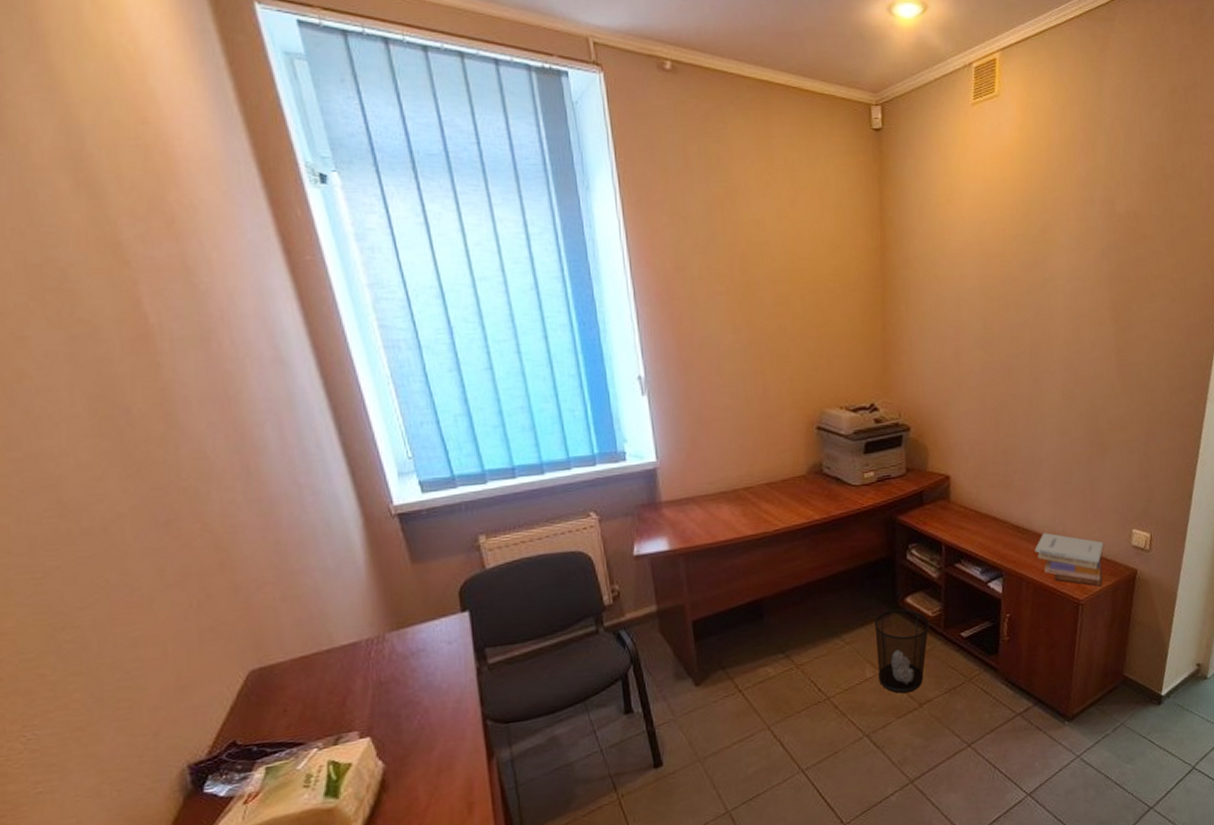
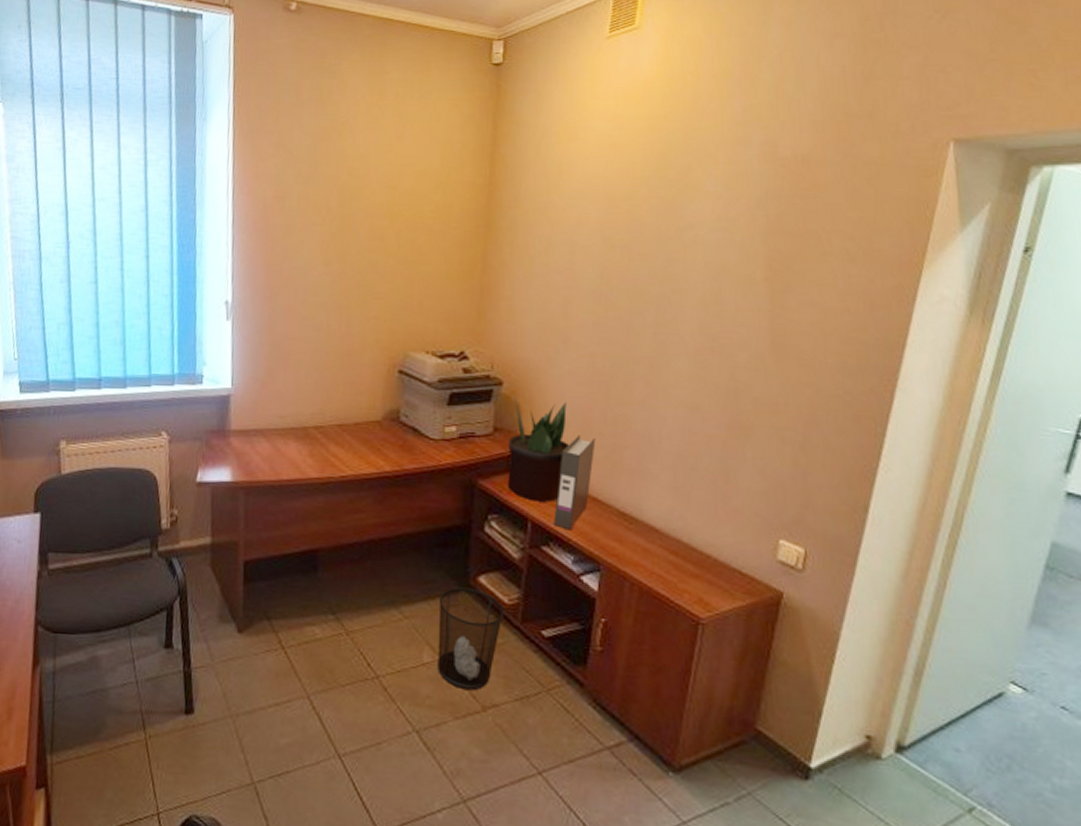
planter: none [919,438,970,528] -> present [508,395,569,502]
binder: none [962,466,991,547] -> present [553,435,596,531]
books: present [1034,533,1104,587] -> none [644,526,738,606]

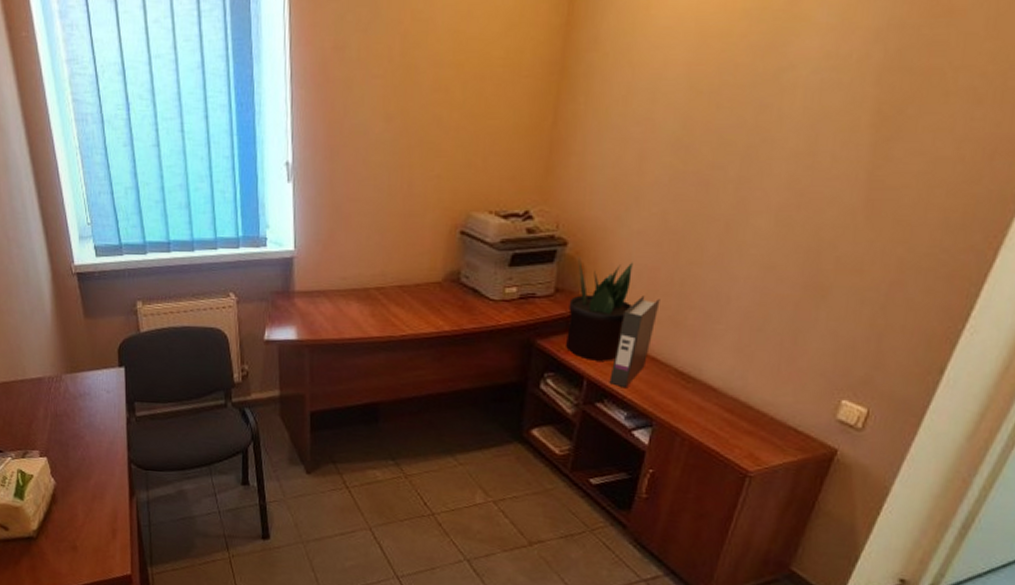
waste bin: present [438,587,505,691] -> none [489,438,555,529]

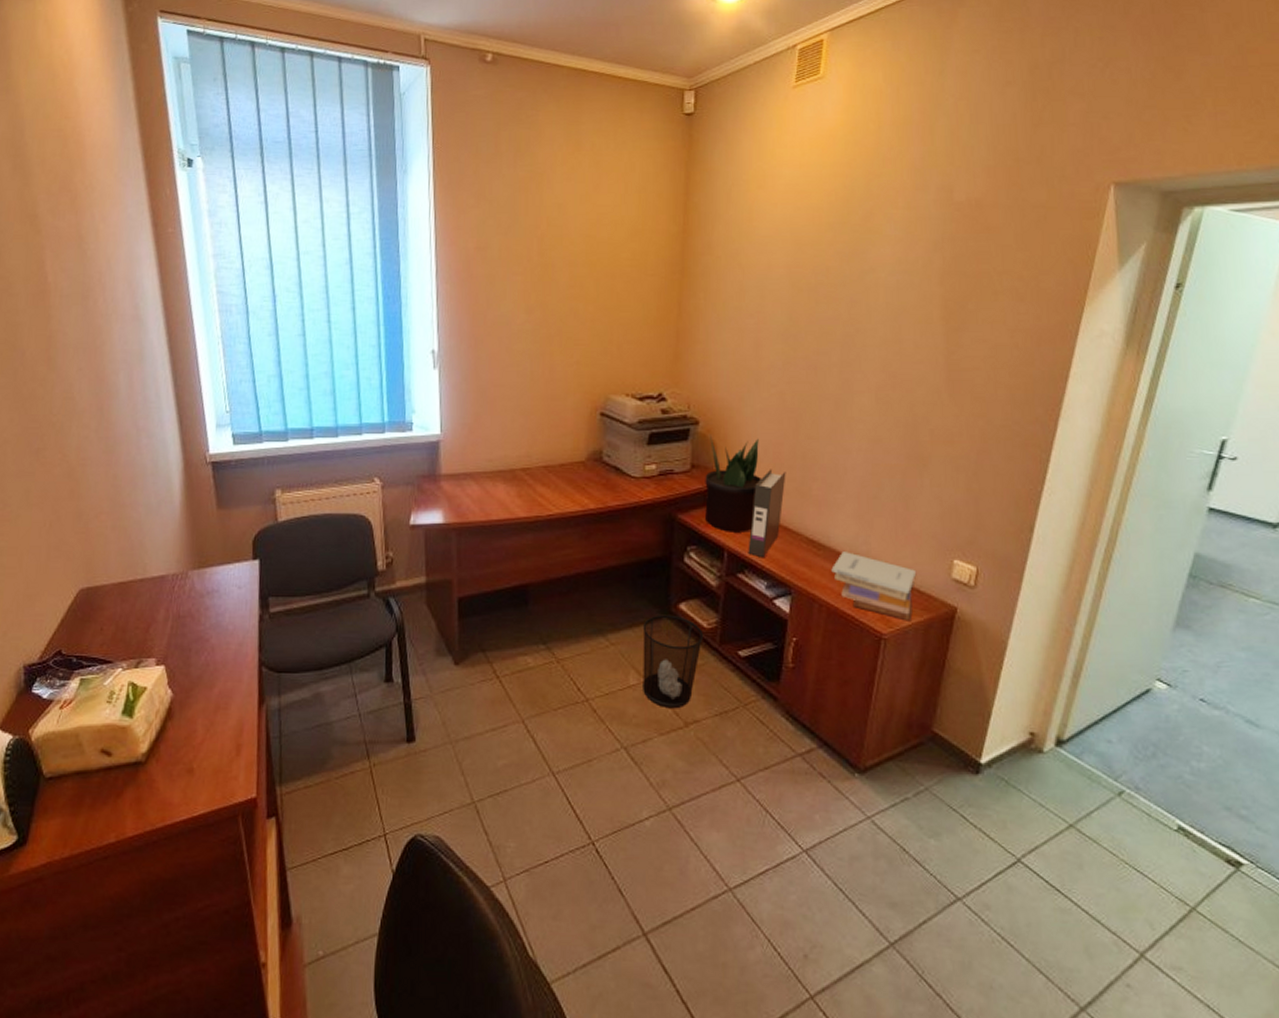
waste bin: none [489,438,555,529] -> present [642,614,704,709]
books: none [699,385,797,461] -> present [831,552,917,621]

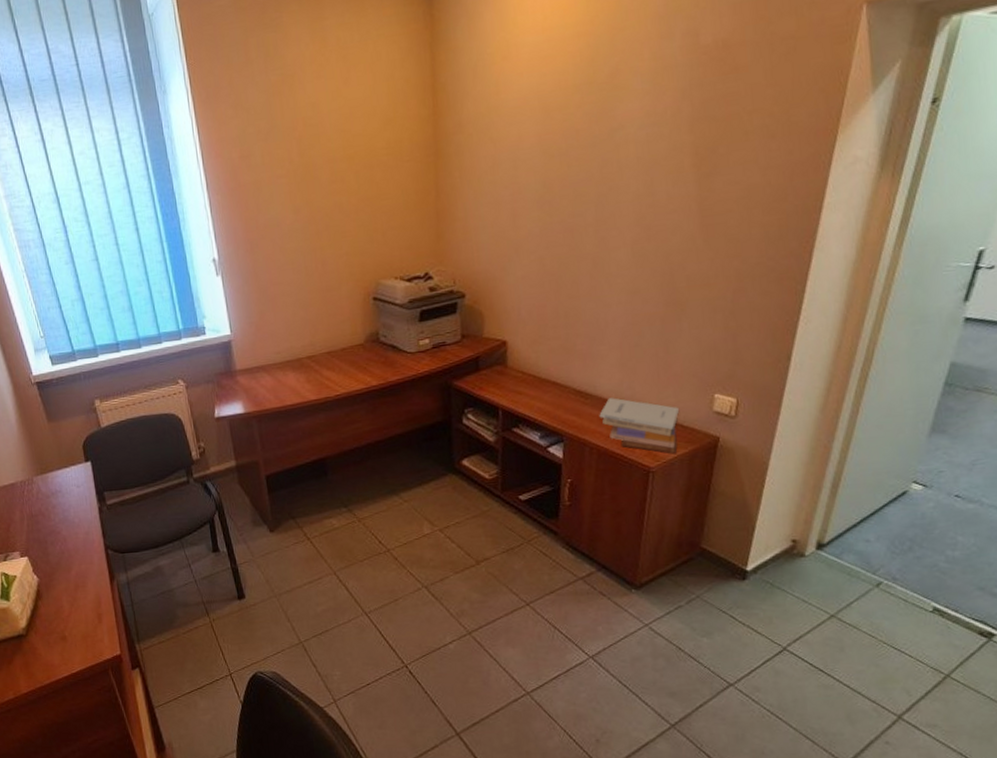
waste bin: present [642,614,704,709] -> none [431,470,487,551]
planter: present [705,434,761,532] -> none [475,303,528,393]
binder: present [748,469,786,558] -> none [520,330,551,412]

